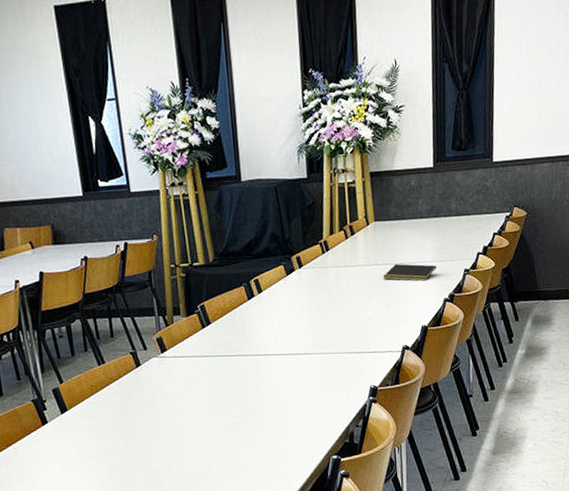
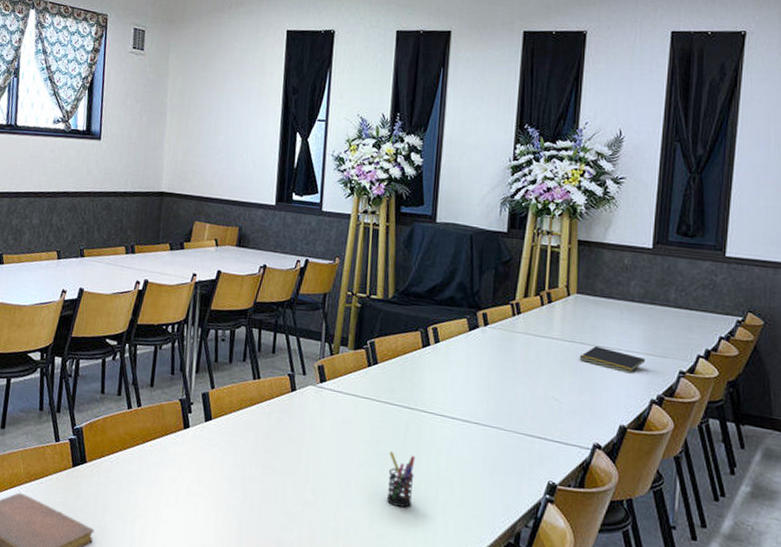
pen holder: none [235,395,262,440] -> present [386,451,416,508]

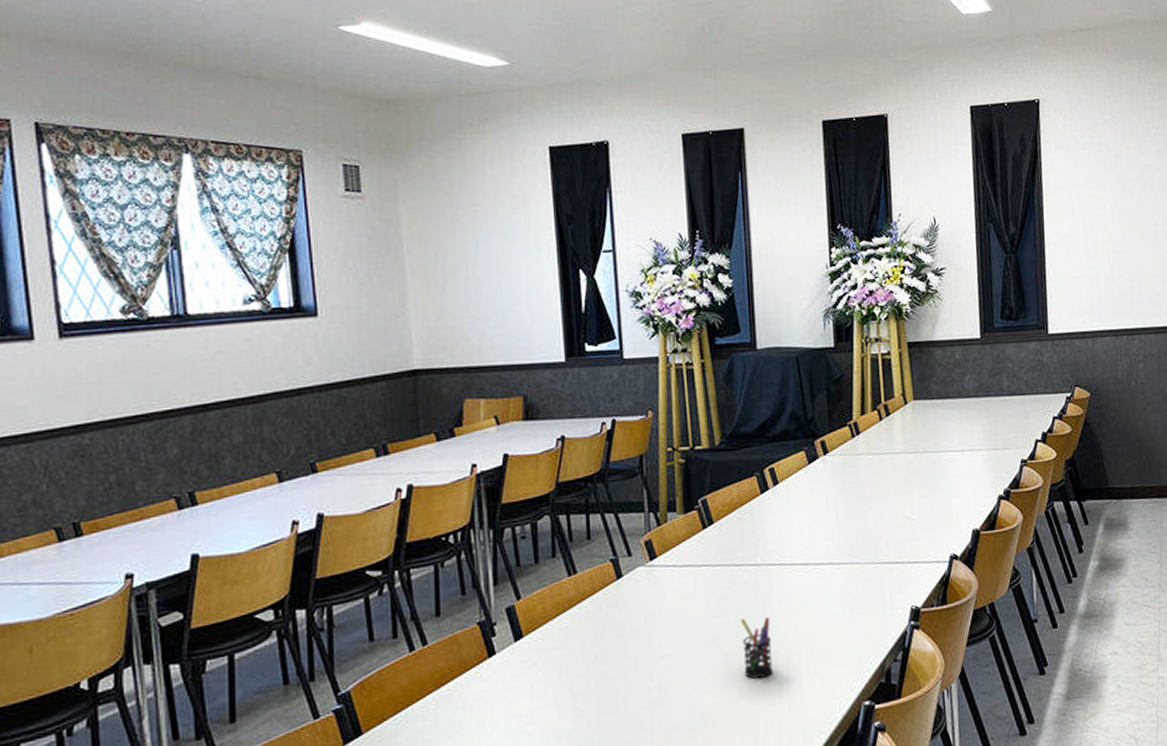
notepad: present [579,345,646,374] -> none [924,451,989,474]

